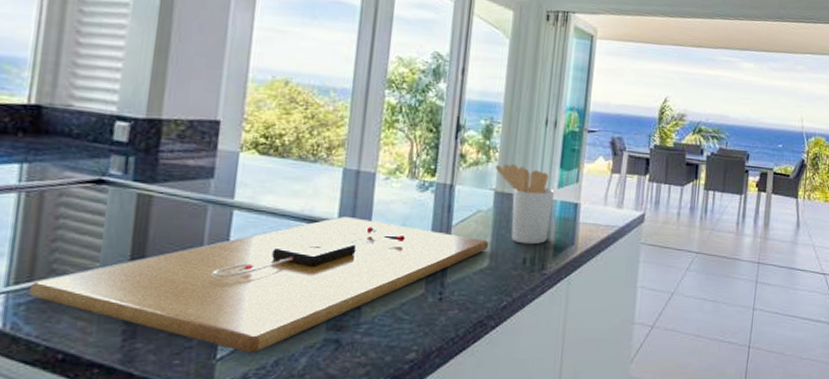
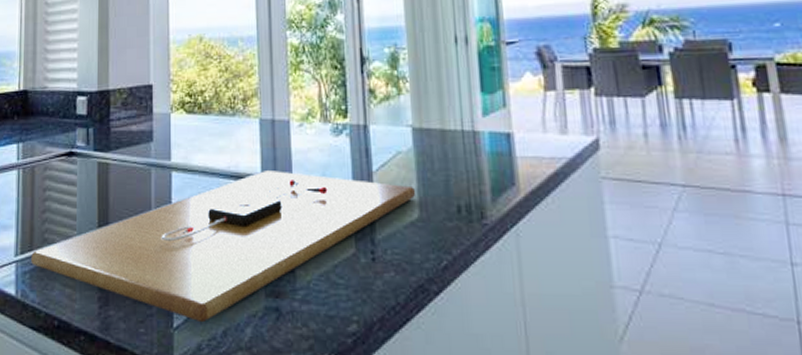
utensil holder: present [495,164,555,245] -> none [407,94,482,188]

